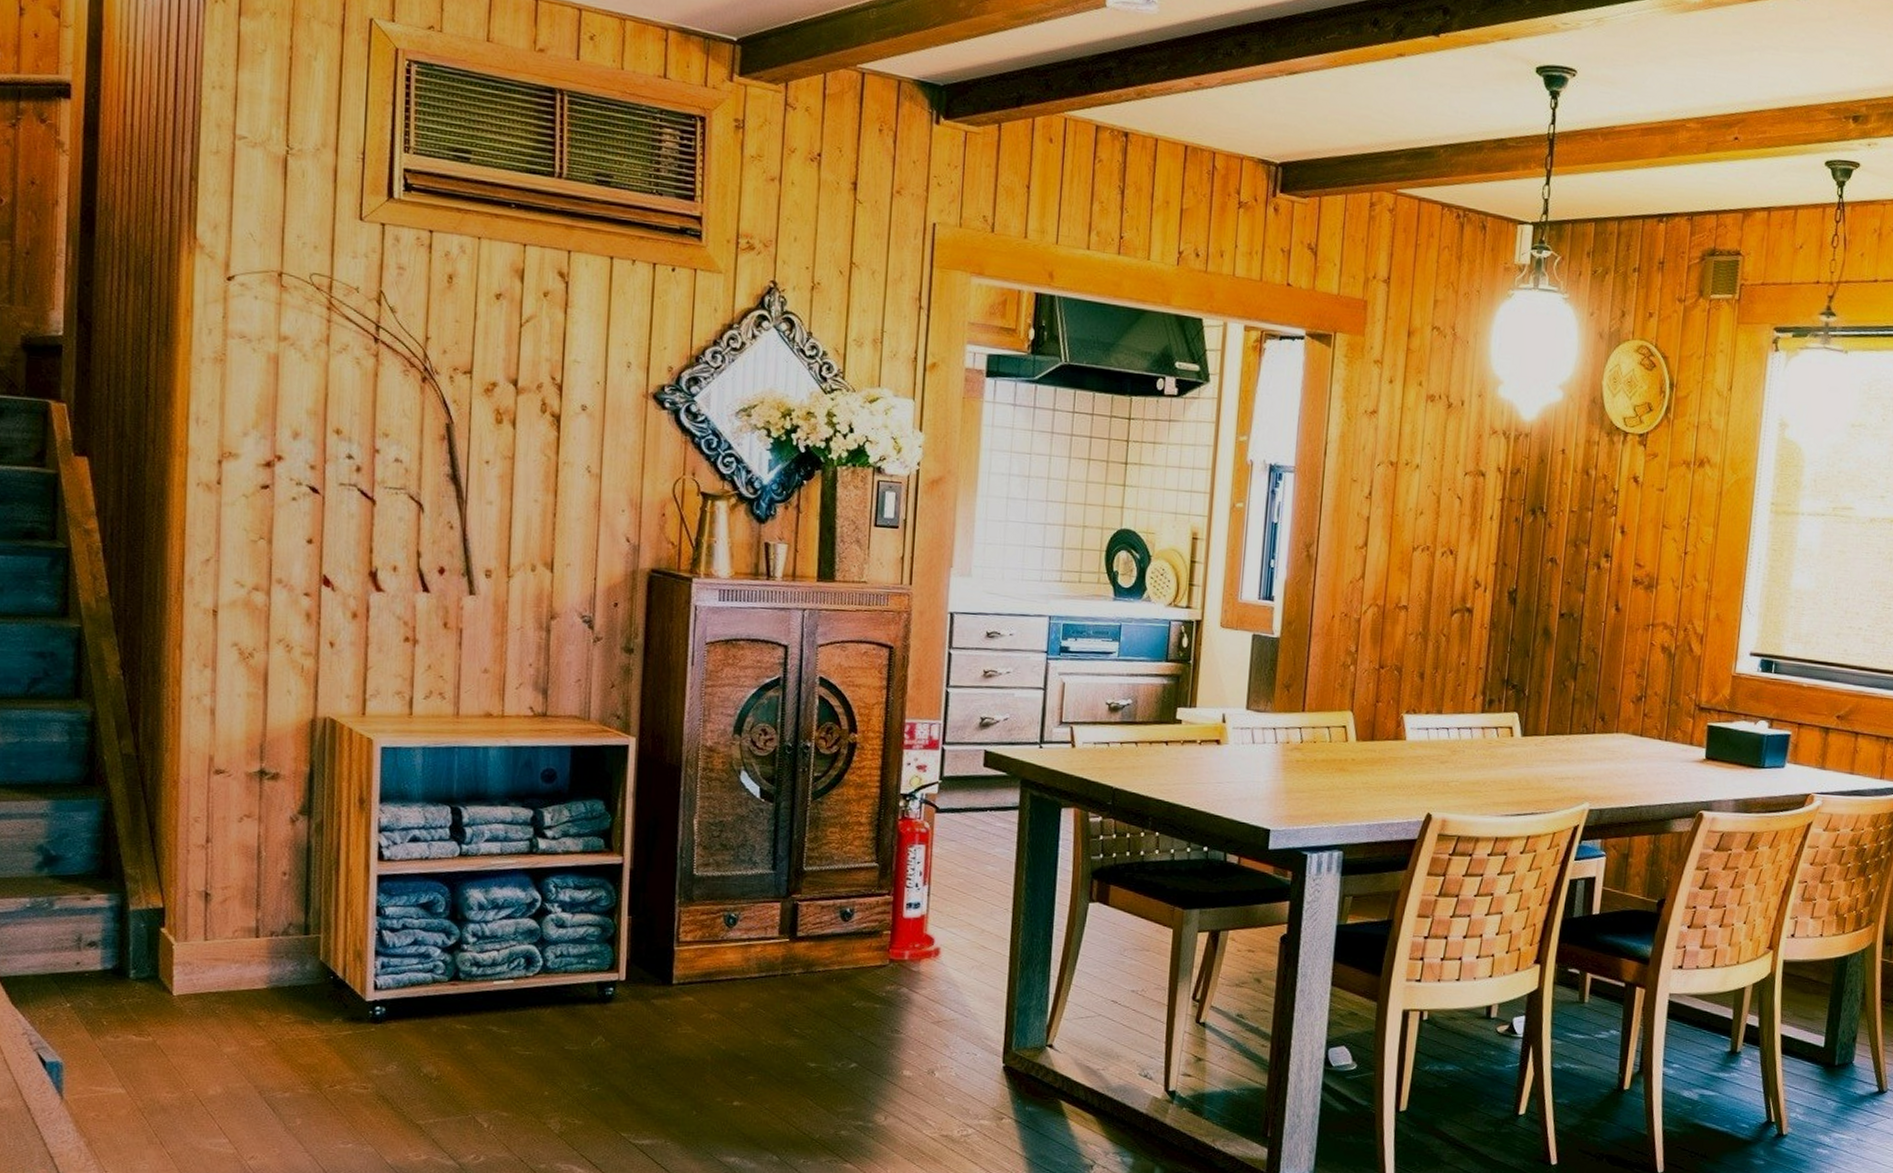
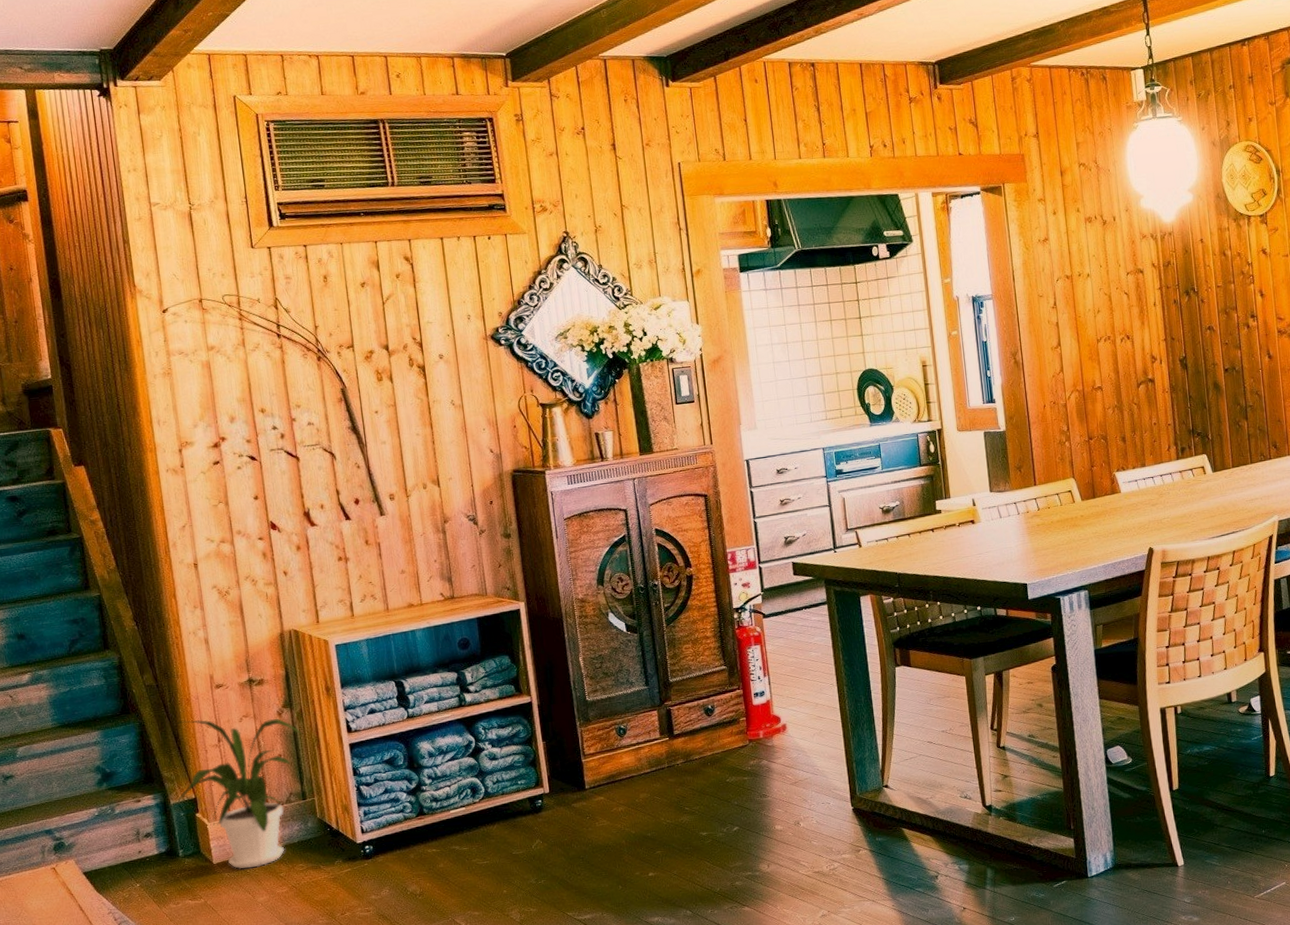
house plant: none [140,807,321,1009] -> present [178,718,304,870]

